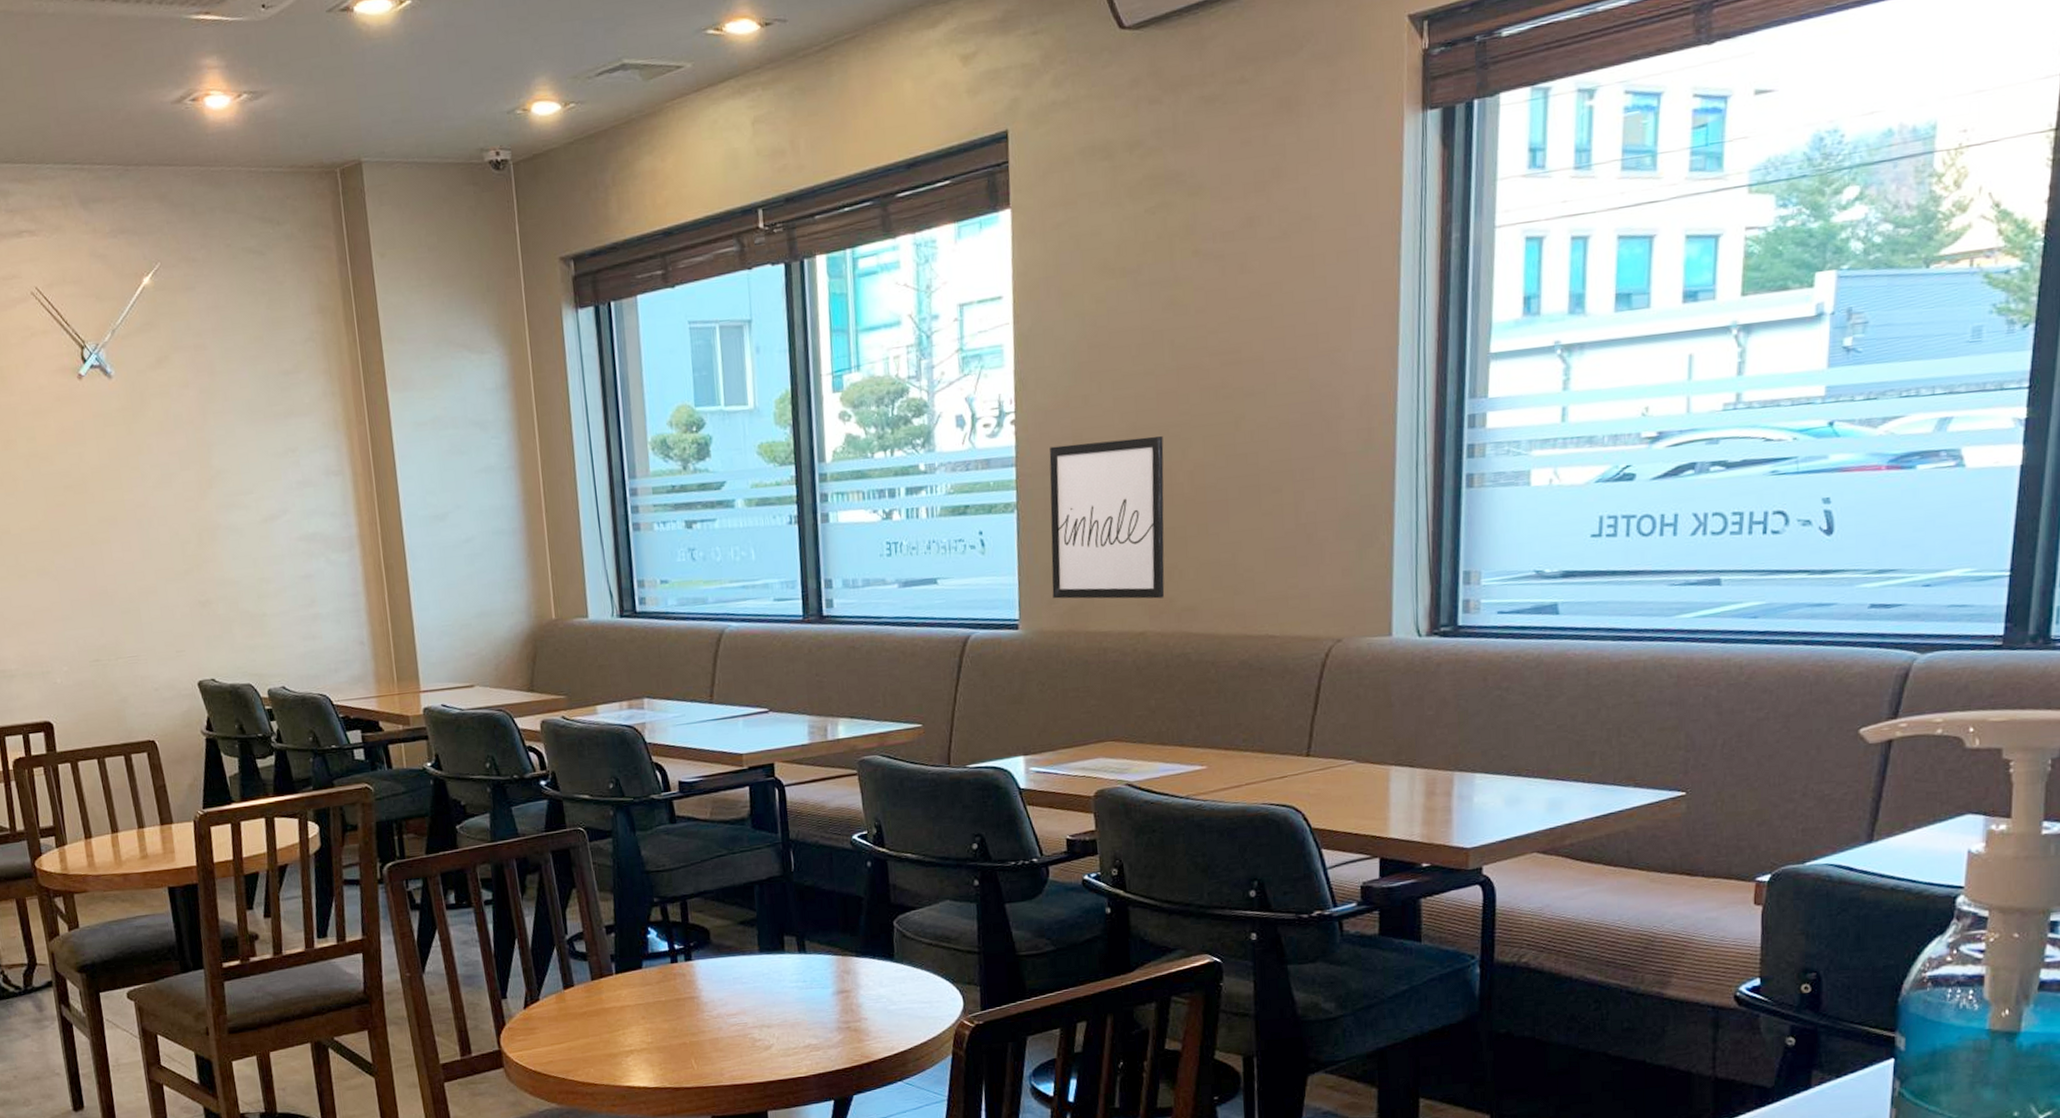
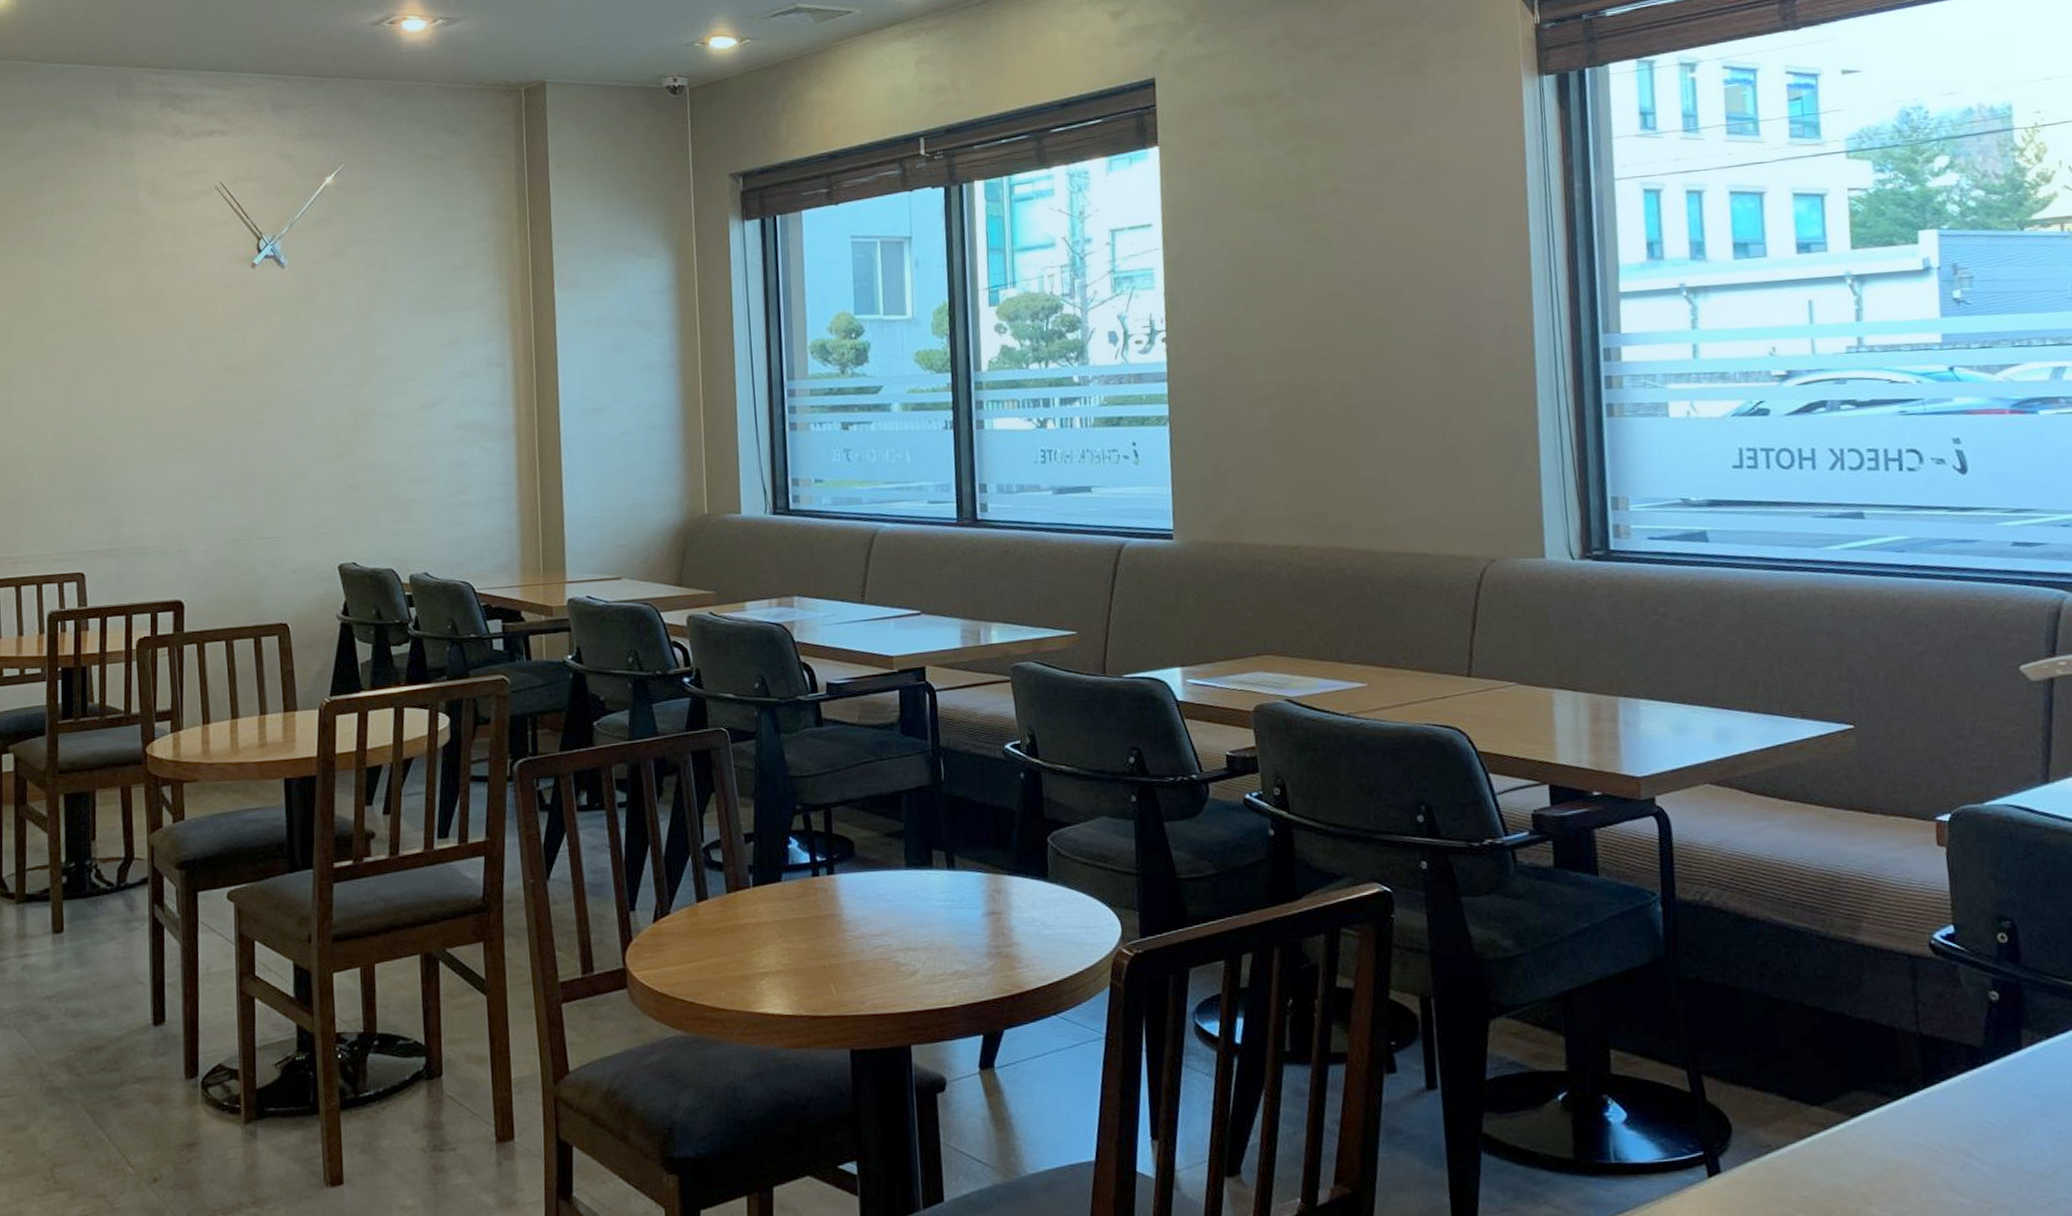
wall art: present [1049,436,1165,599] -> none [1200,357,1318,514]

